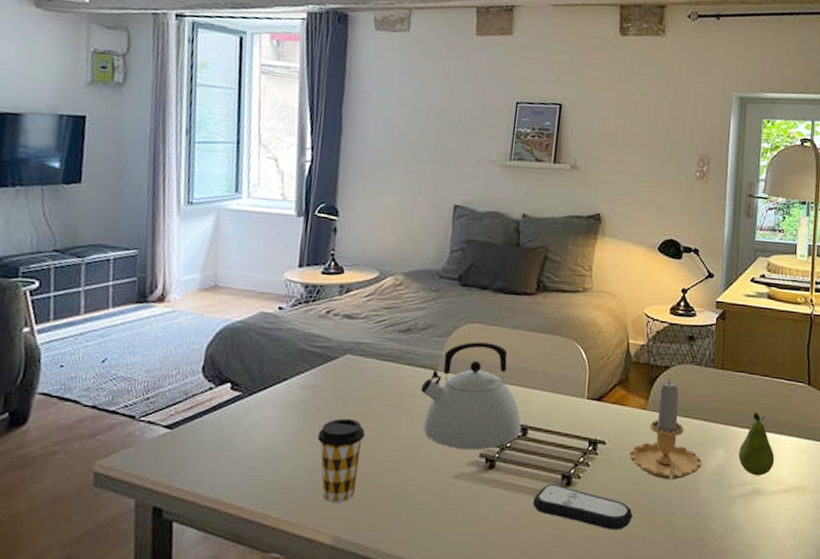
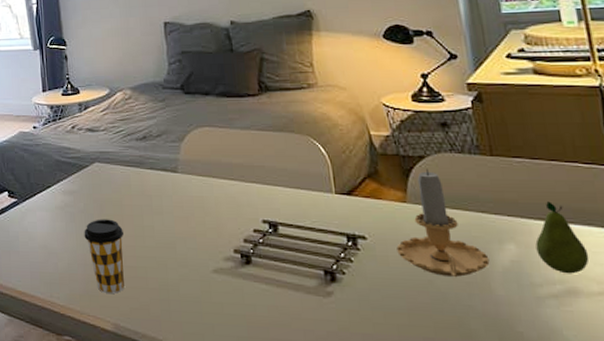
kettle: present [420,342,522,450] -> none [165,144,271,246]
remote control: present [533,484,633,530] -> none [298,280,415,330]

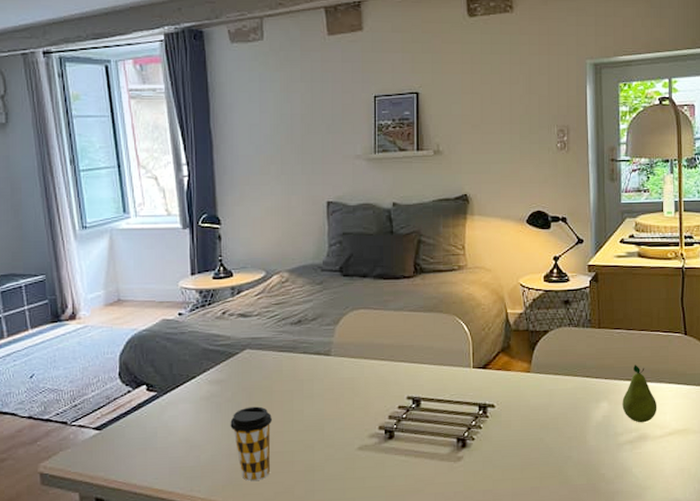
candle: present [396,168,490,278] -> none [518,341,588,434]

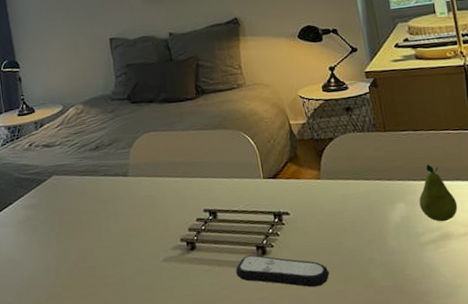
coffee cup: present [230,406,272,482] -> none [46,226,86,295]
remote control: none [433,447,527,483] -> present [236,255,330,288]

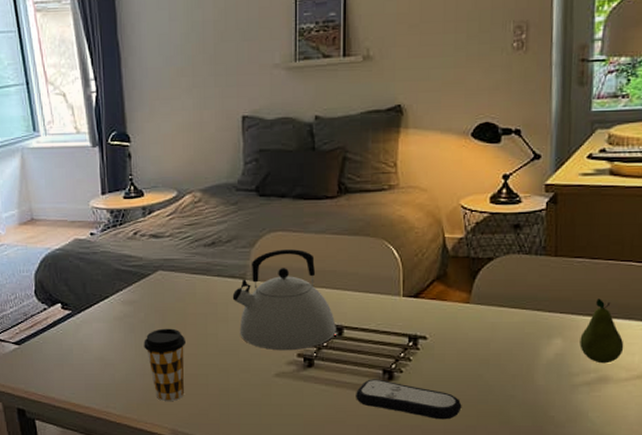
coffee cup: none [46,226,86,295] -> present [144,328,185,402]
kettle: none [118,146,211,238] -> present [232,249,336,351]

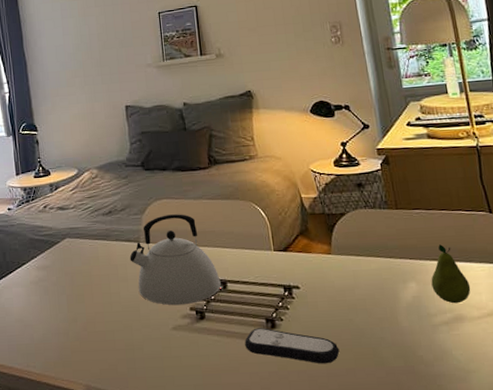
coffee cup: present [144,328,185,402] -> none [57,289,95,359]

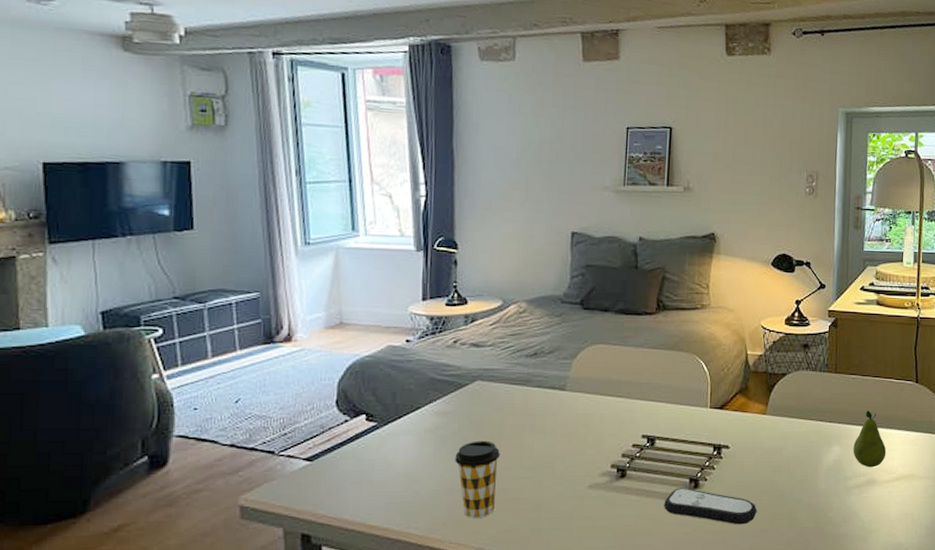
coffee cup: none [57,289,95,359] -> present [455,440,500,519]
kettle: present [129,214,221,306] -> none [551,362,649,462]

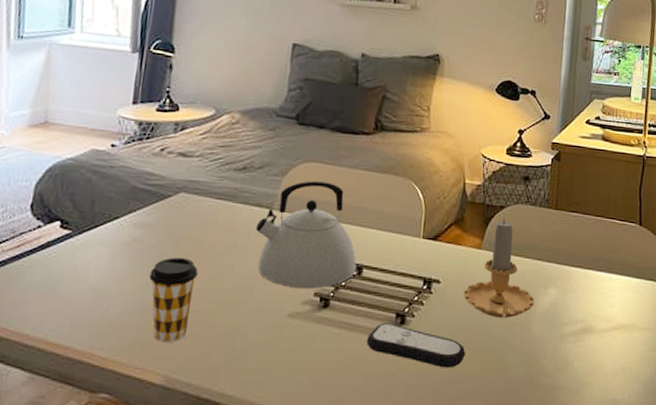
kettle: none [551,362,649,462] -> present [255,181,357,289]
candle: none [752,384,819,477] -> present [463,218,535,319]
fruit: present [853,410,887,468] -> none [570,252,606,314]

